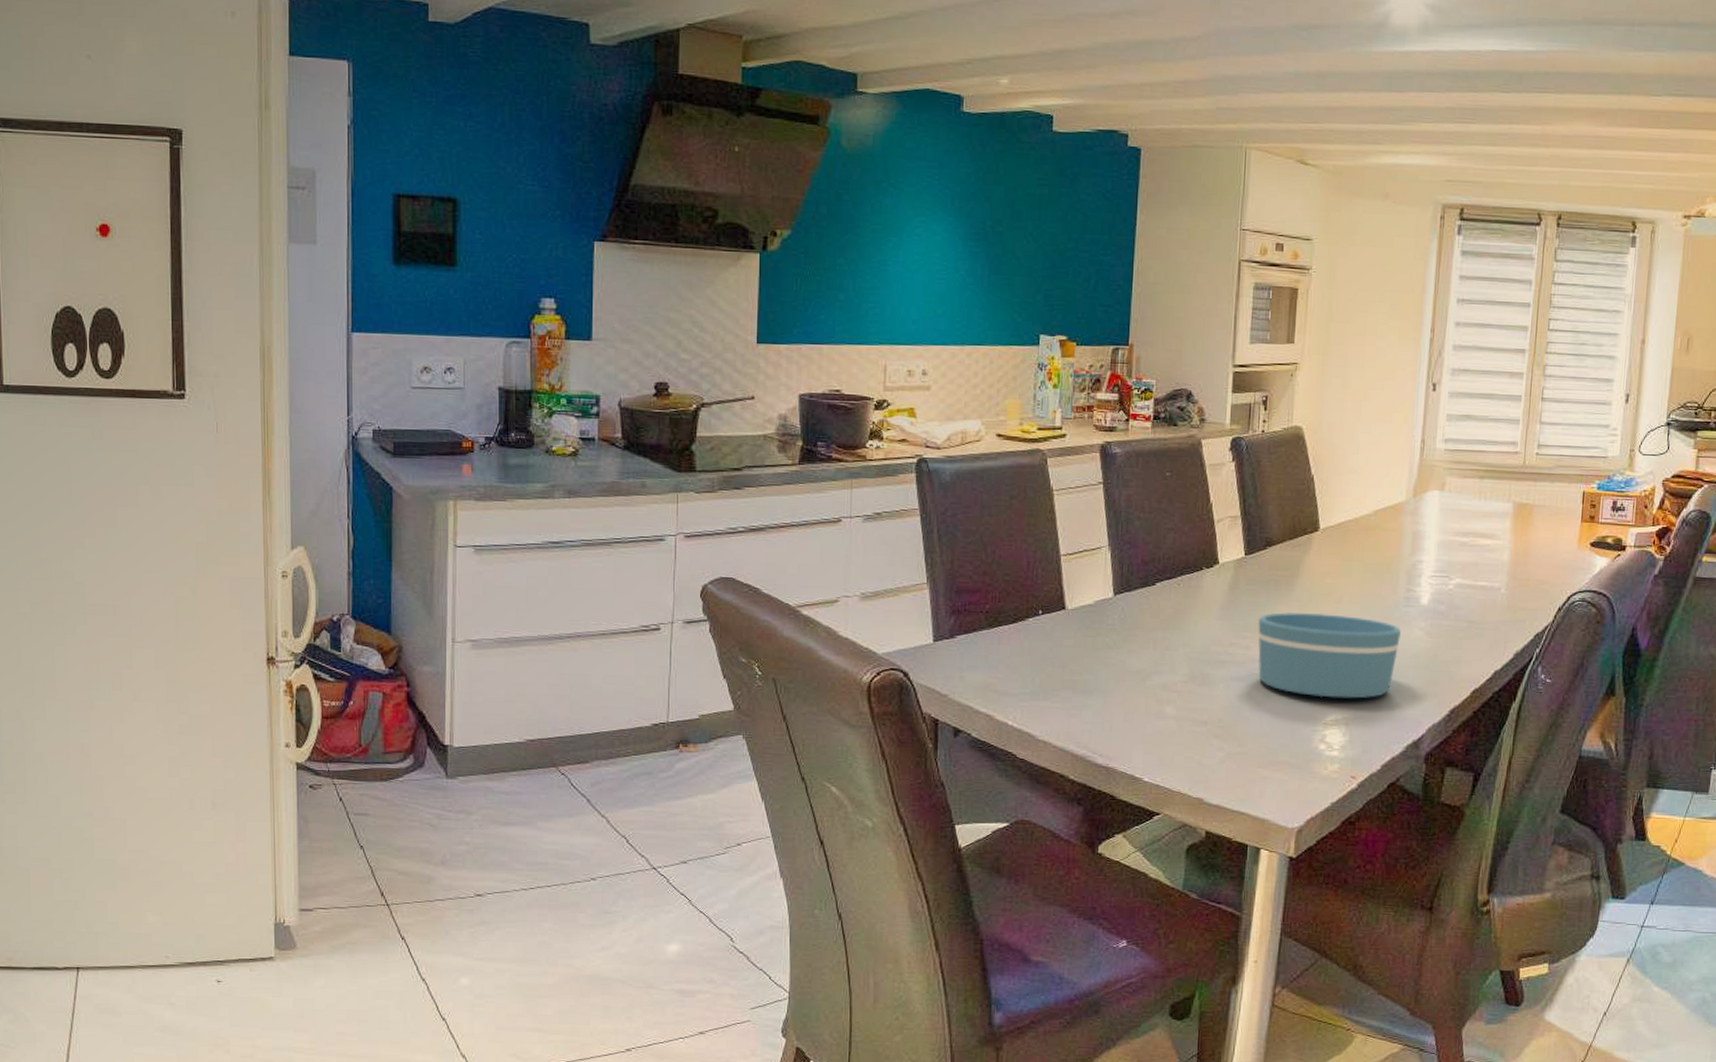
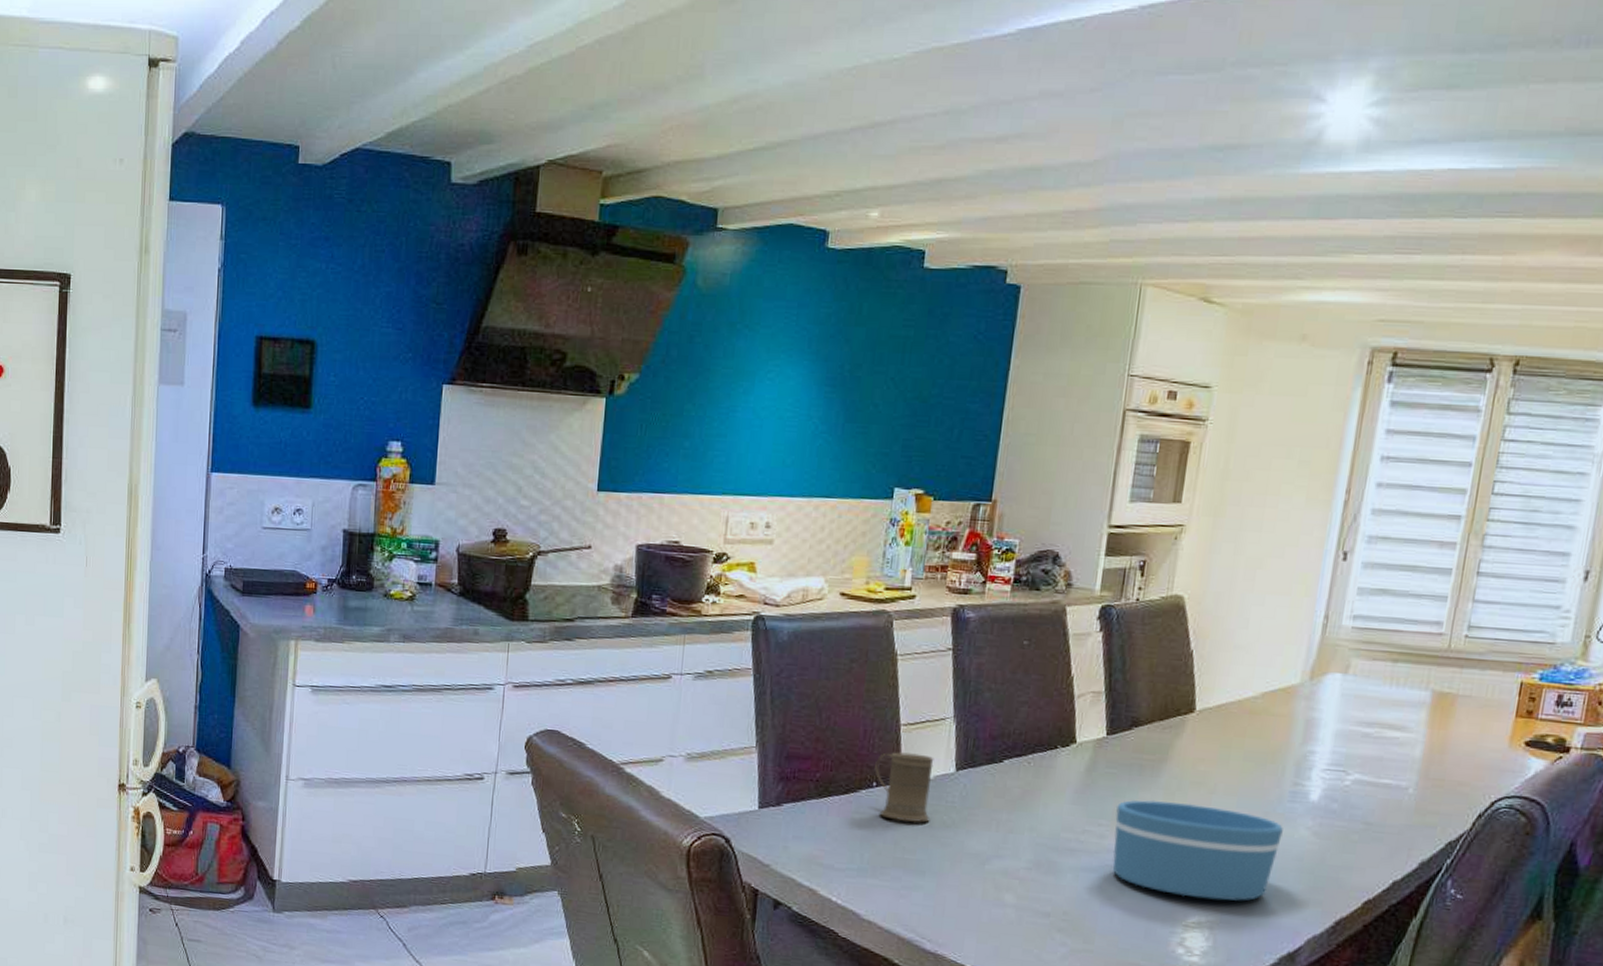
mug: none [1040,581,1094,647] -> present [875,752,934,823]

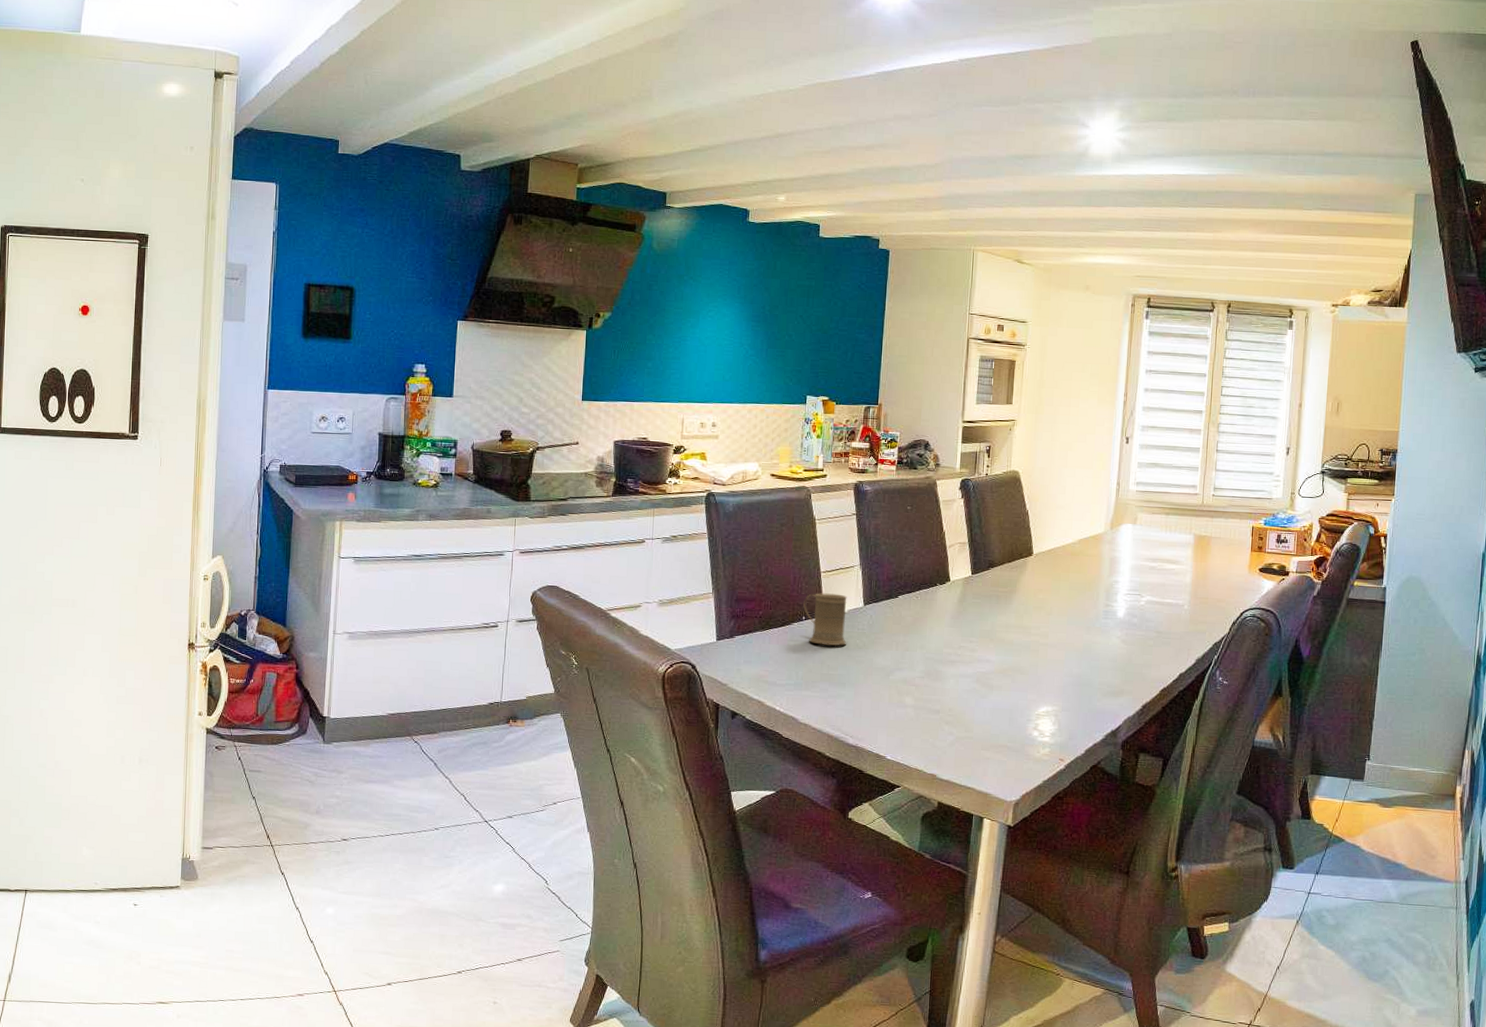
bowl: present [1112,799,1283,901] -> none [982,621,1101,694]

